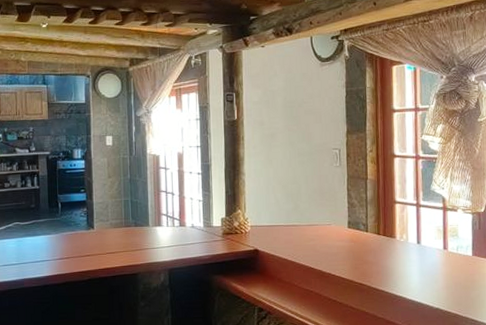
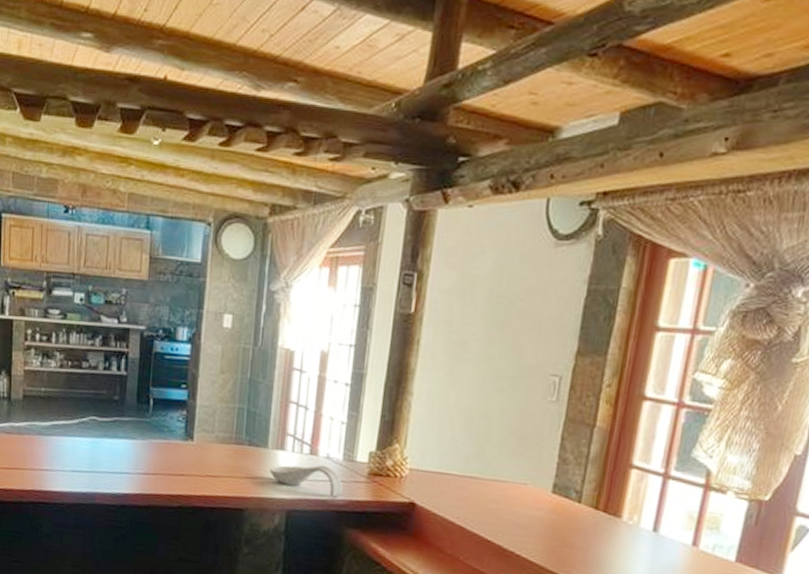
spoon rest: none [152,232,207,255] -> present [269,465,343,498]

